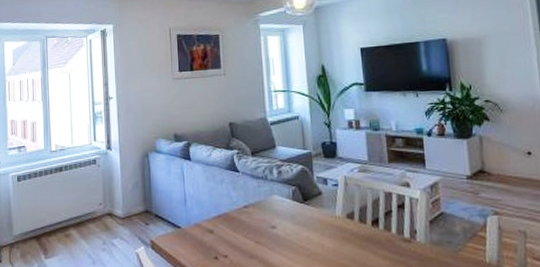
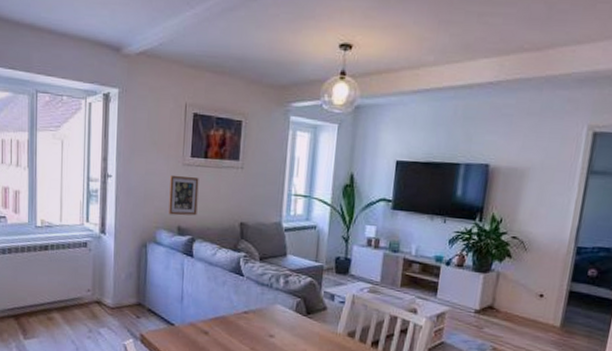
picture frame: none [163,88,190,125] -> present [168,175,199,216]

